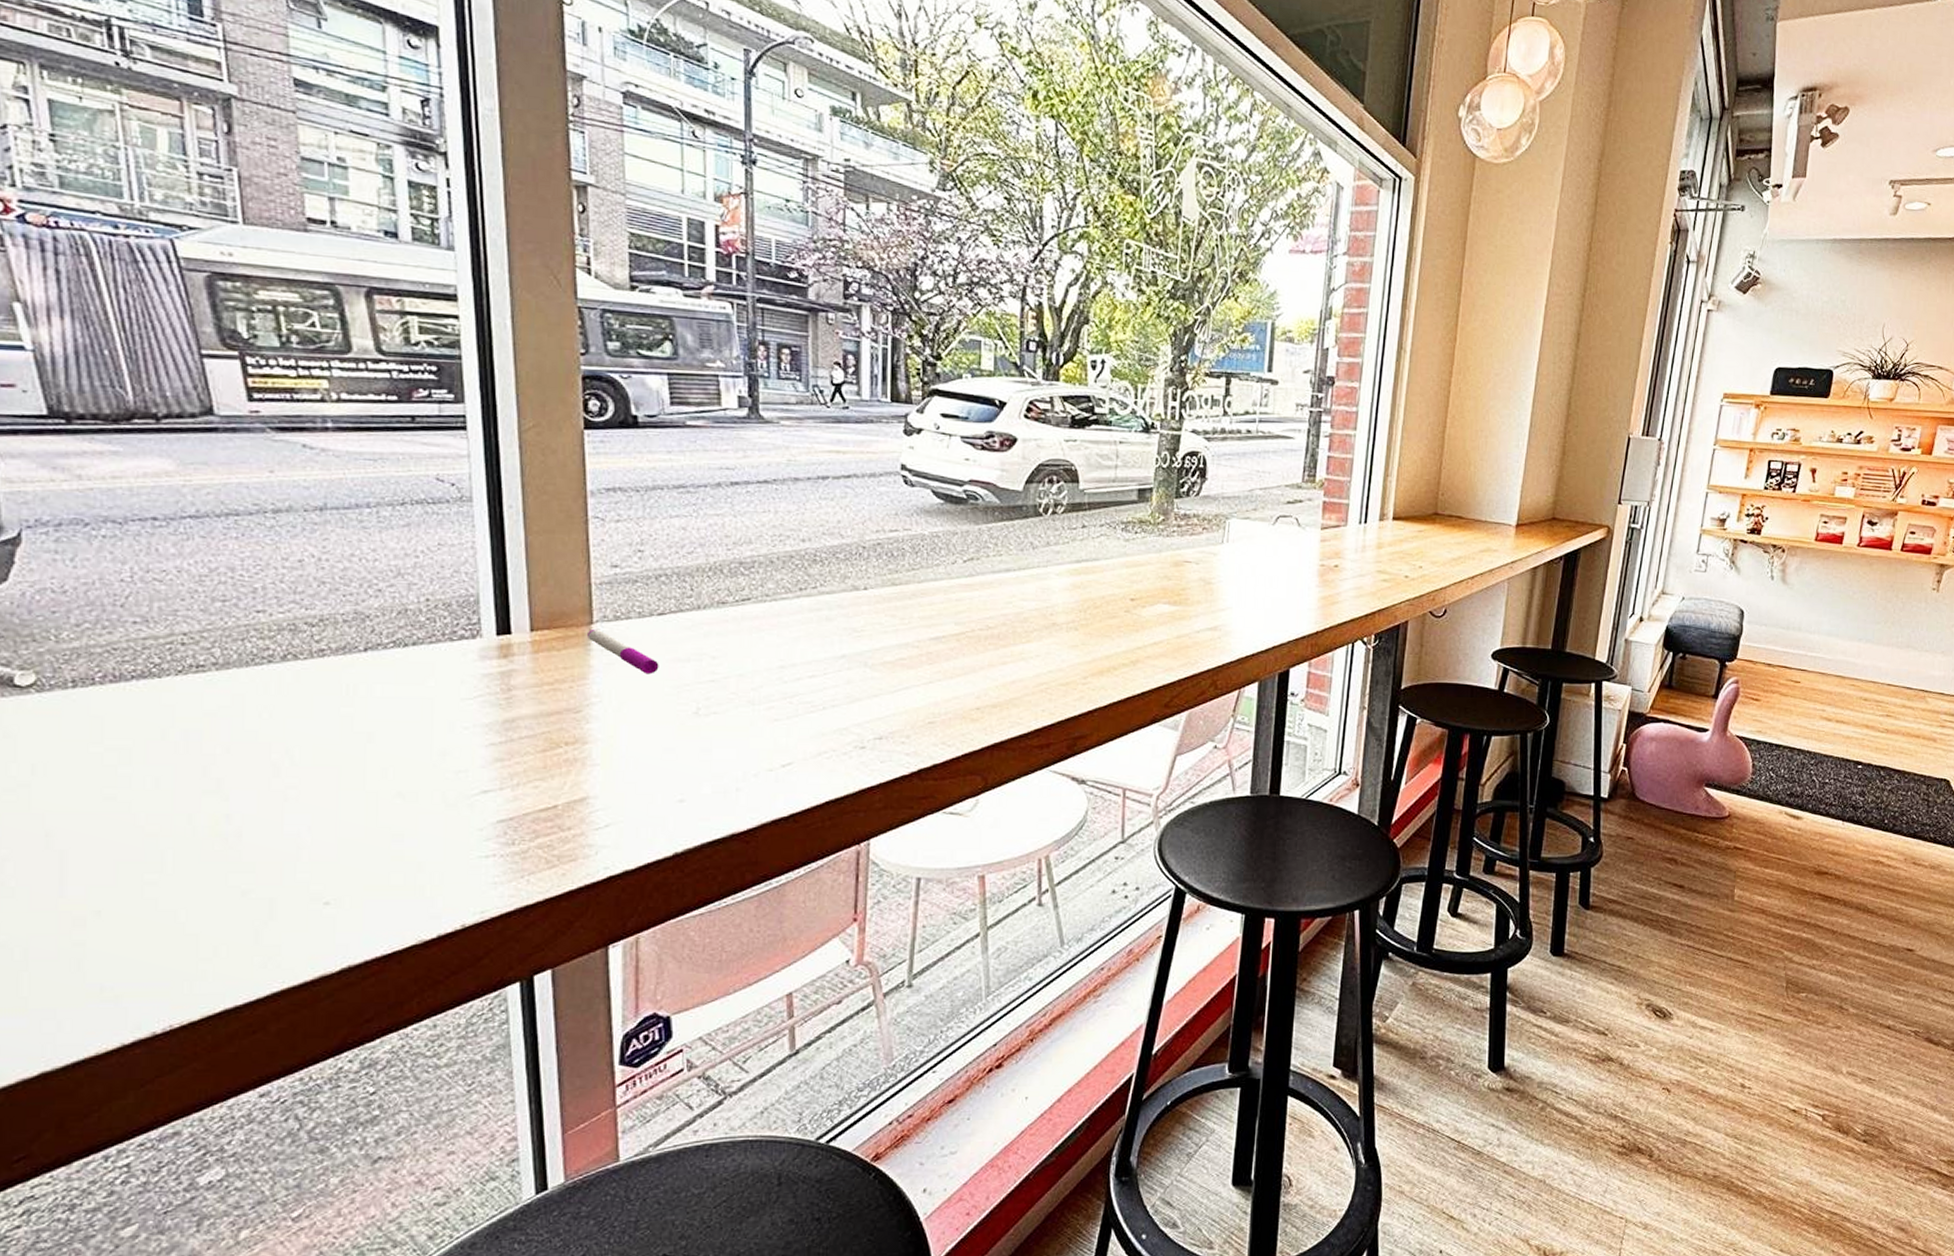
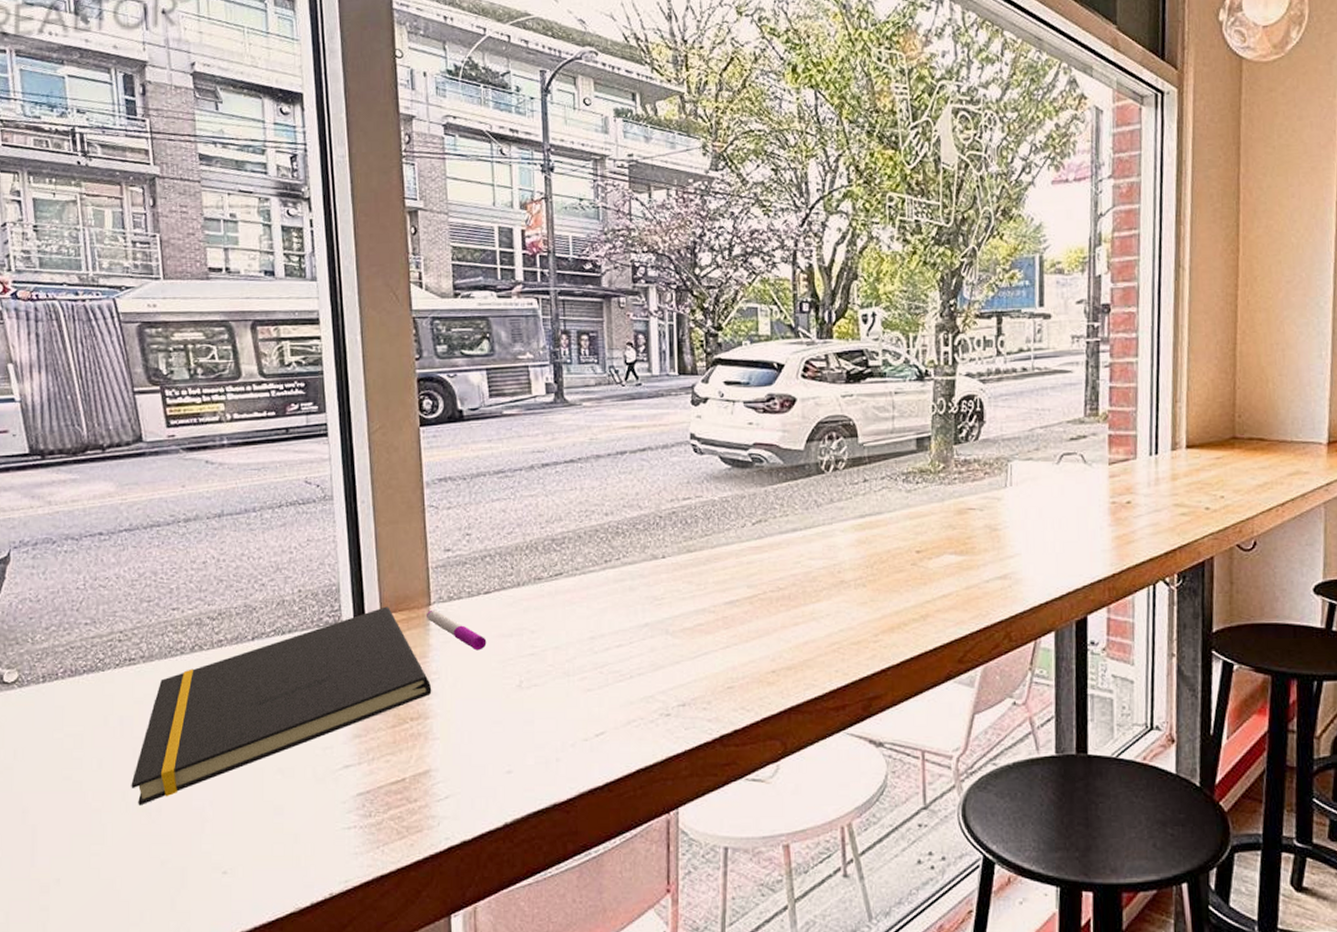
notepad: none [200,622,592,830] -> present [131,606,432,806]

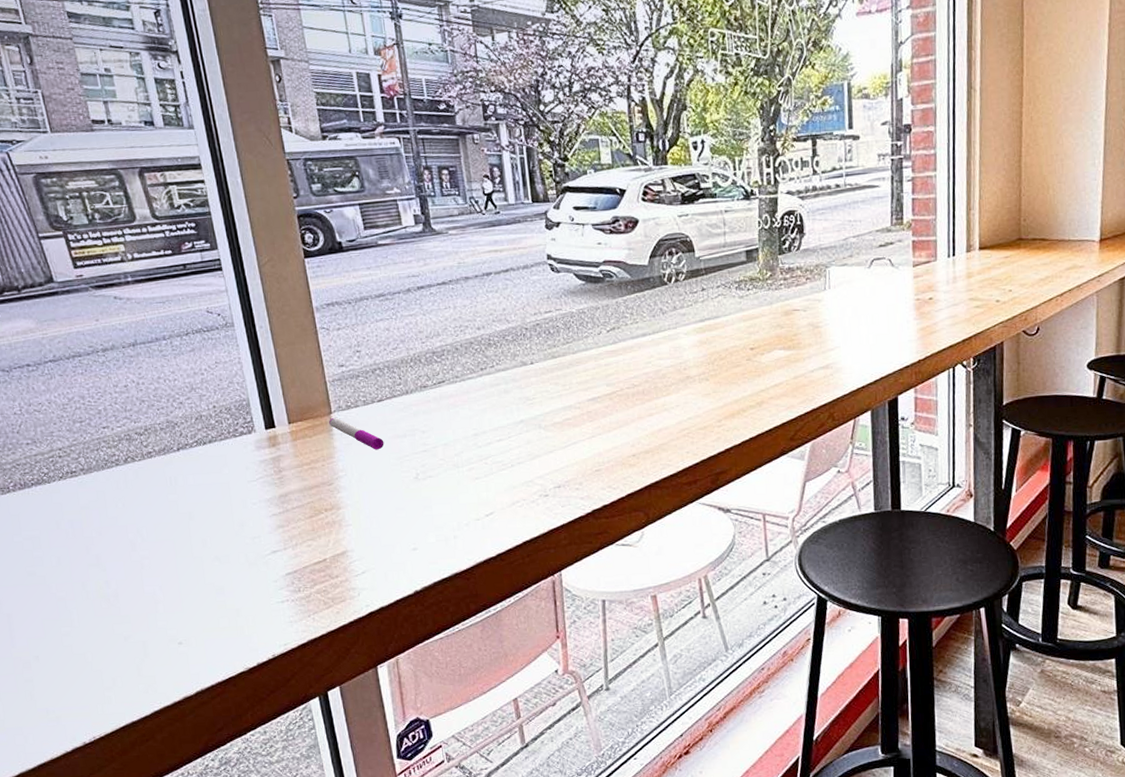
notepad: present [131,606,432,806] -> none [88,416,341,593]

